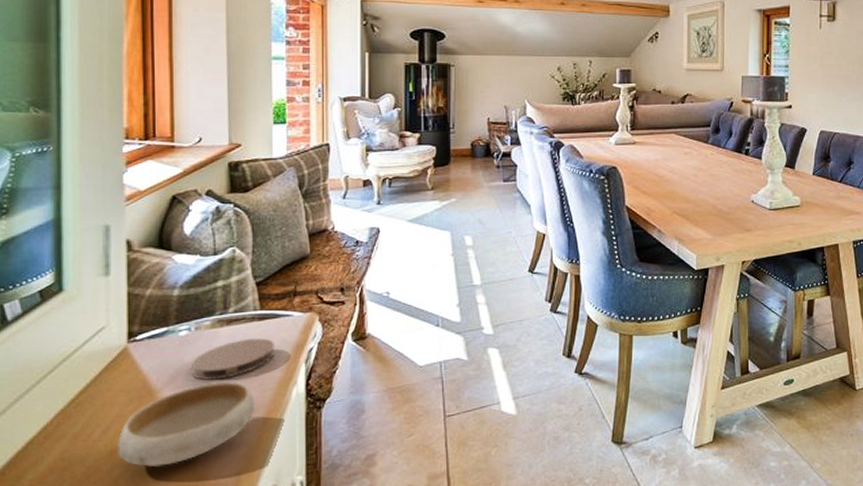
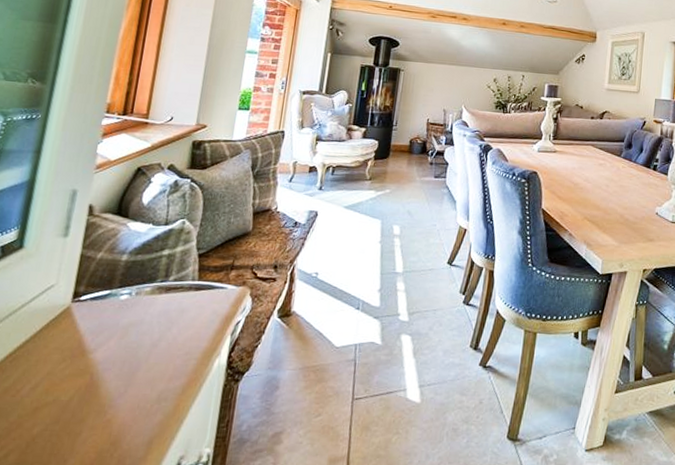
bowl: present [118,381,255,467] -> none [41,346,179,428]
coaster: present [192,338,274,380] -> none [124,307,206,345]

